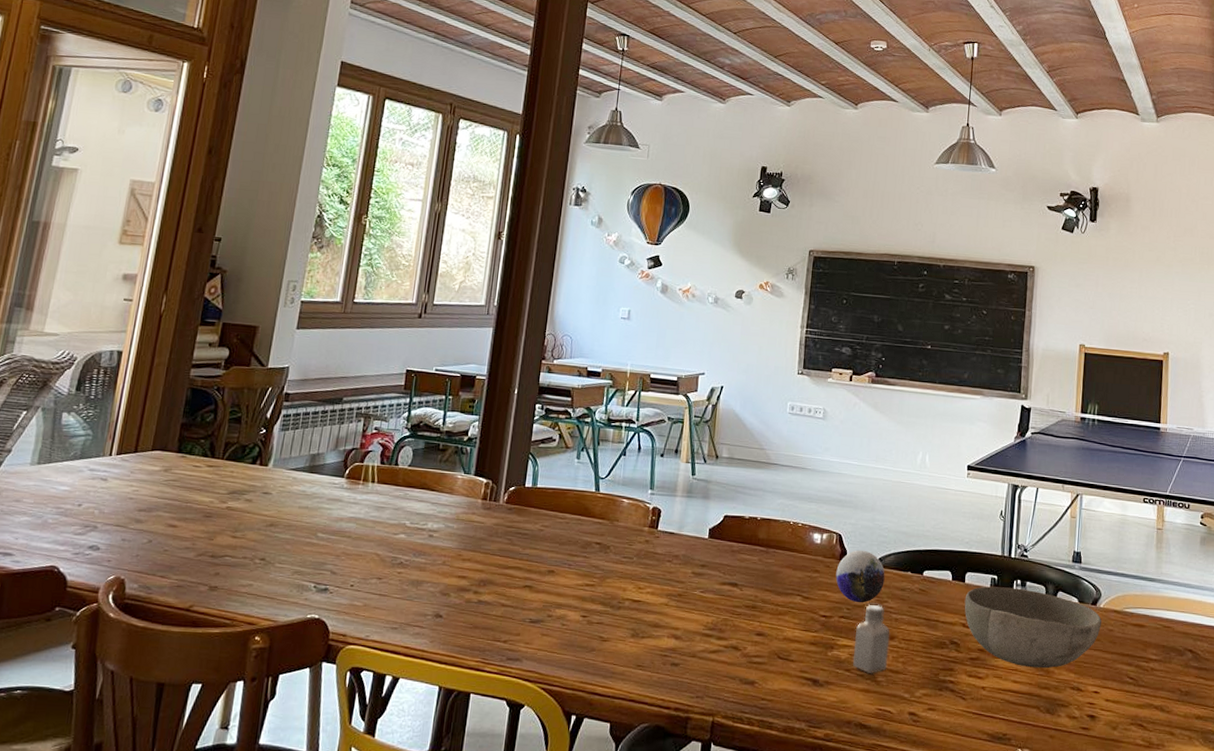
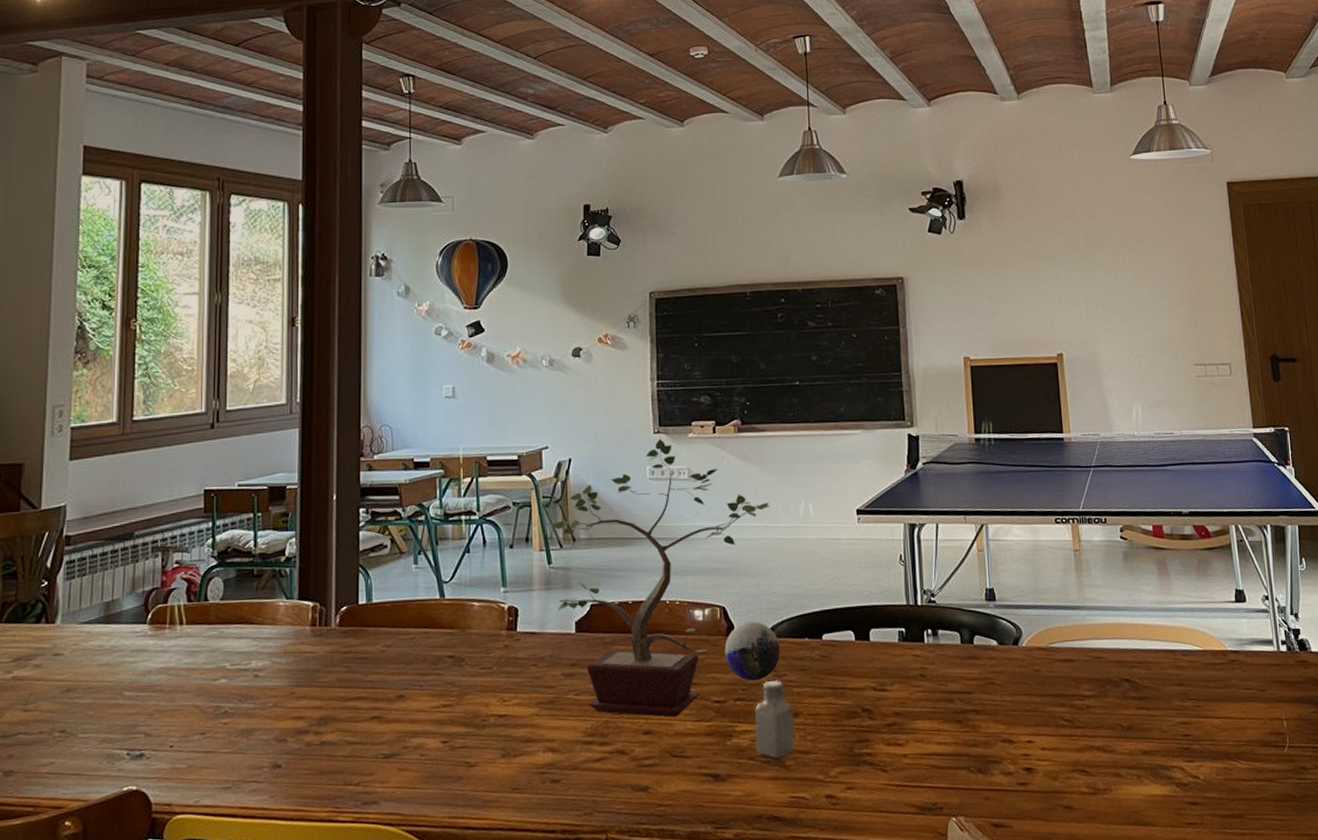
potted plant: none [695,380,891,624] -> present [552,439,770,718]
bowl: present [964,586,1102,669] -> none [872,638,1026,725]

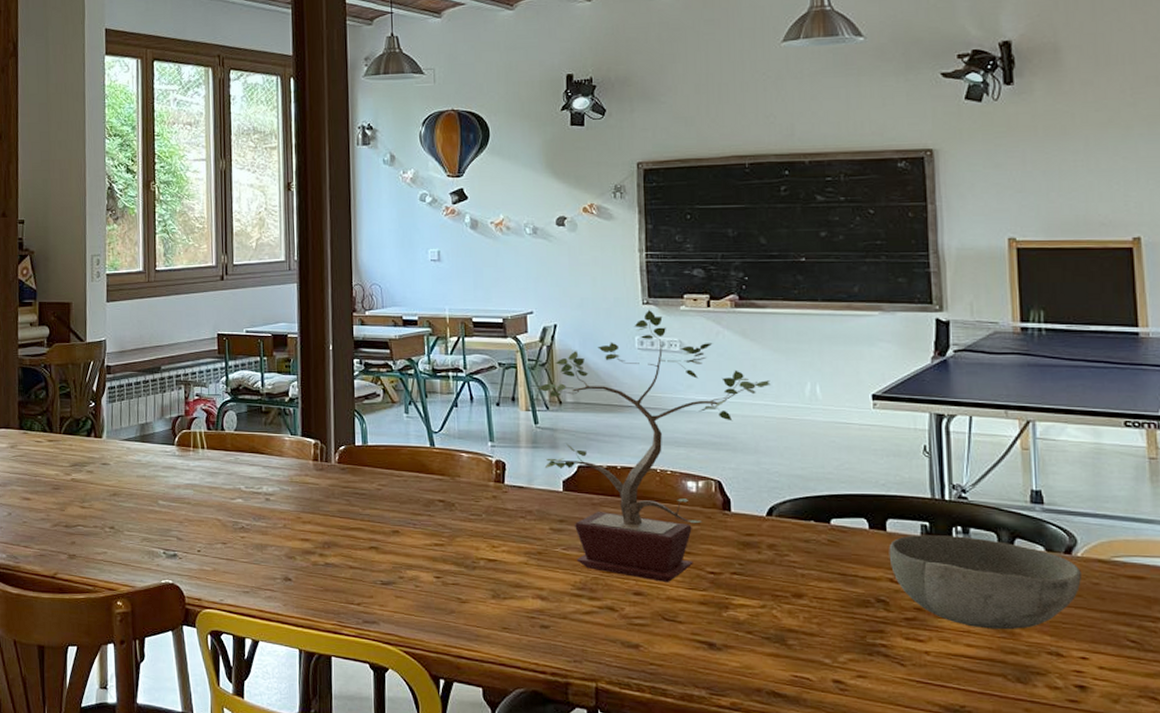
decorative orb: present [724,621,780,682] -> none [720,497,782,558]
saltshaker: present [754,679,795,759] -> none [752,558,799,637]
bowl: none [872,638,1026,725] -> present [889,535,1081,630]

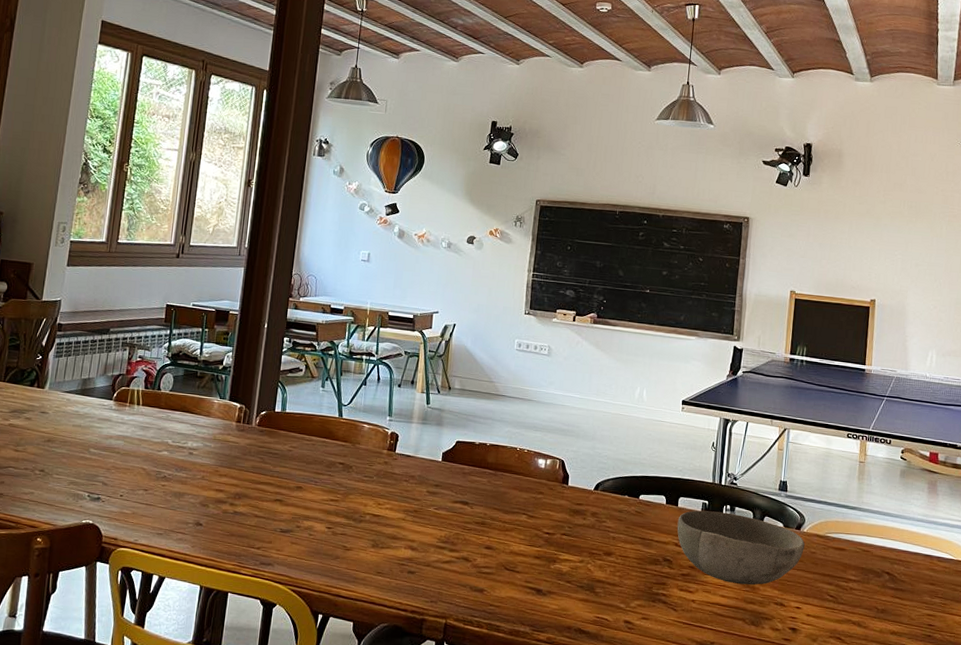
potted plant: present [538,310,770,582] -> none [429,319,611,539]

